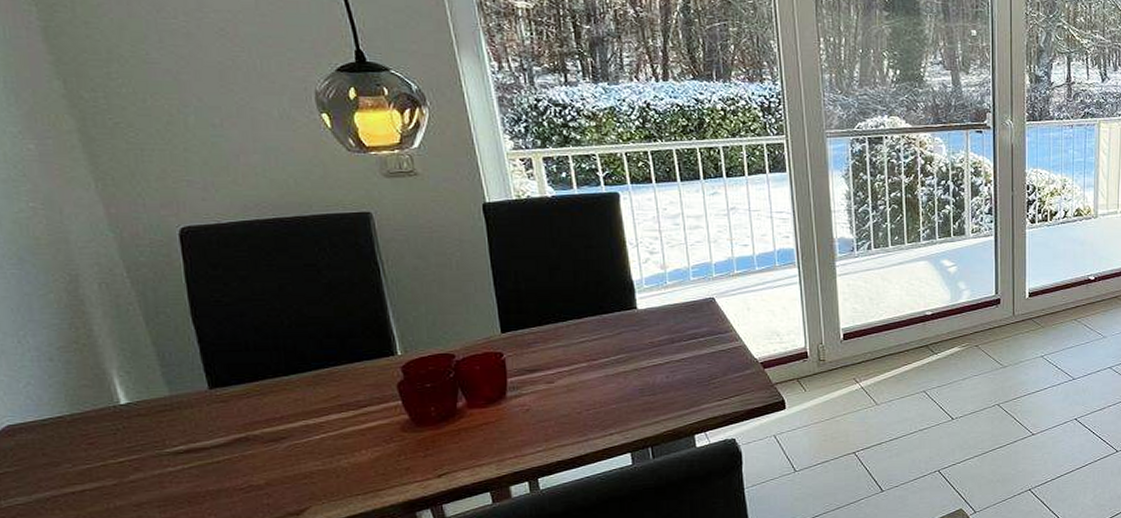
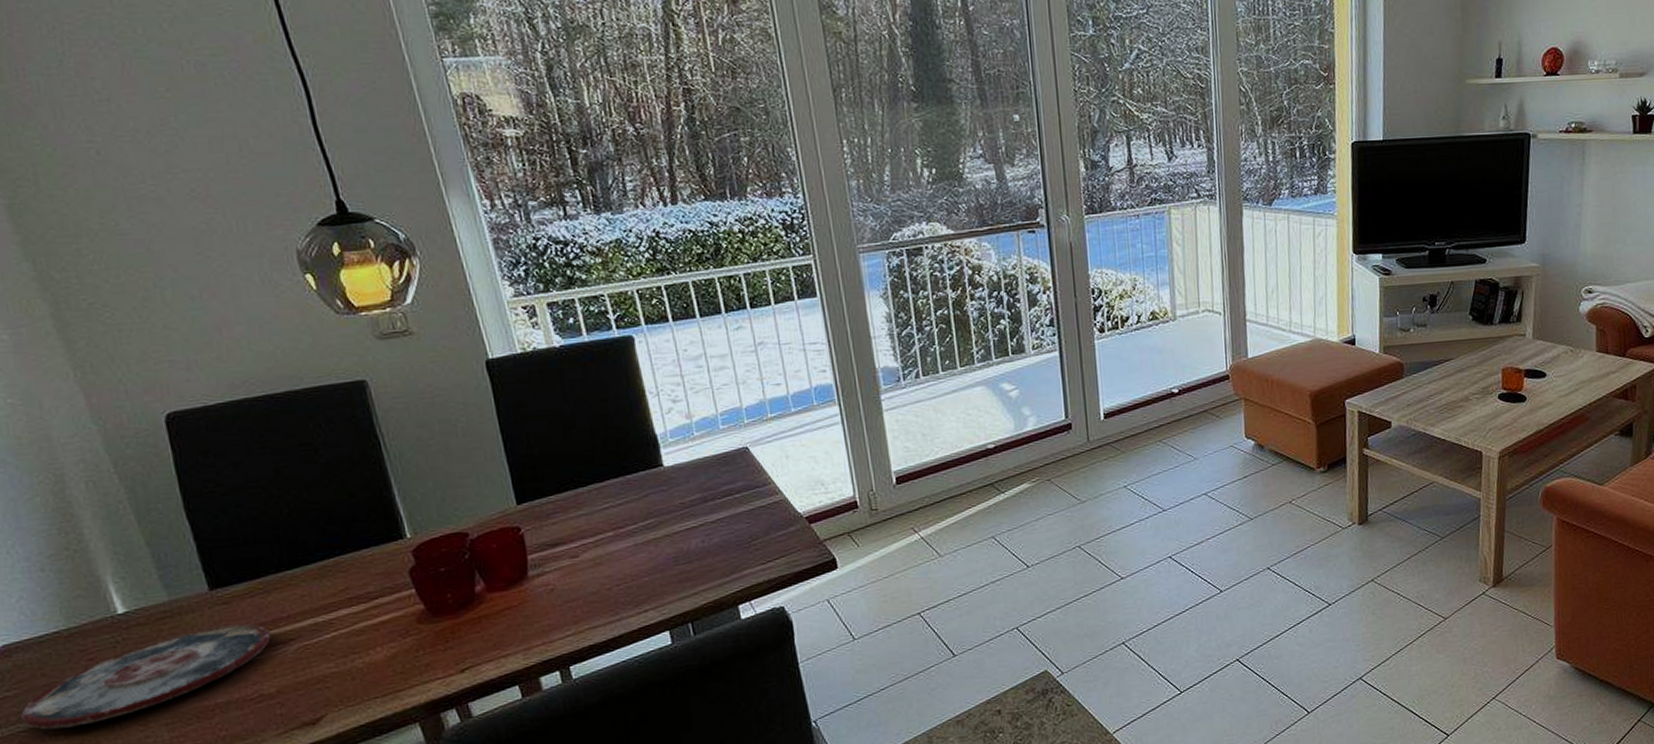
plate: none [20,421,264,504] -> present [21,624,271,730]

